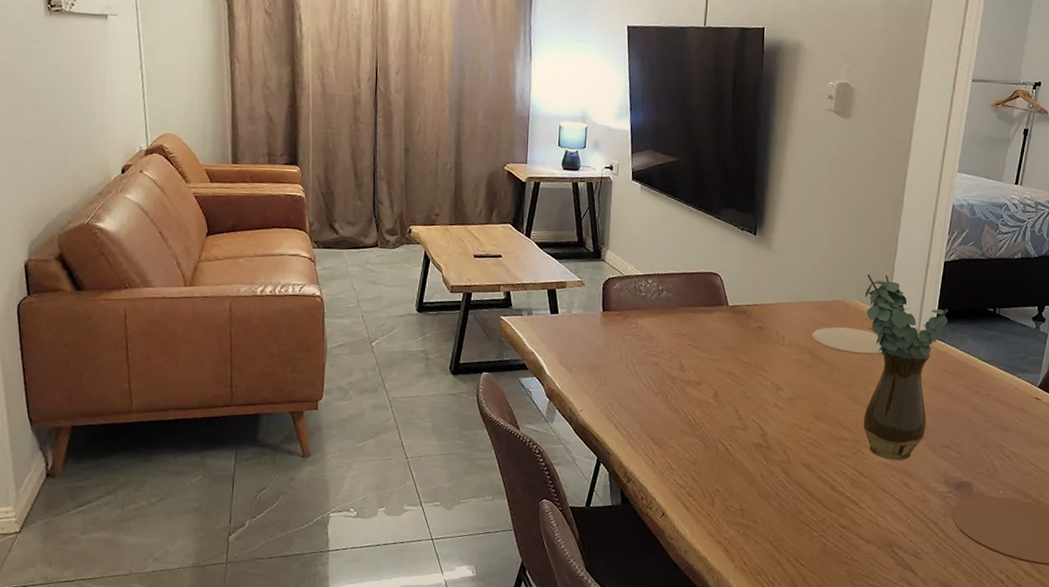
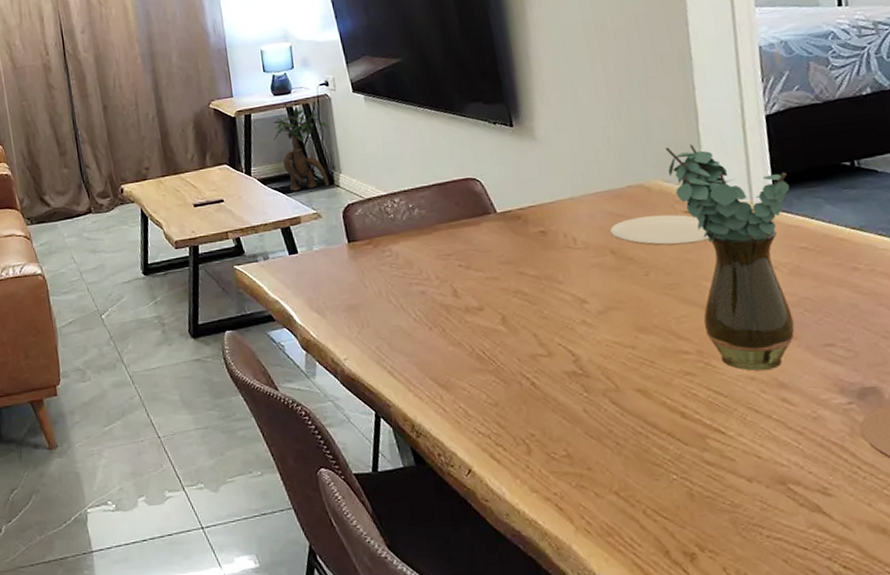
decorative plant: none [556,183,606,261] -> present [273,107,330,191]

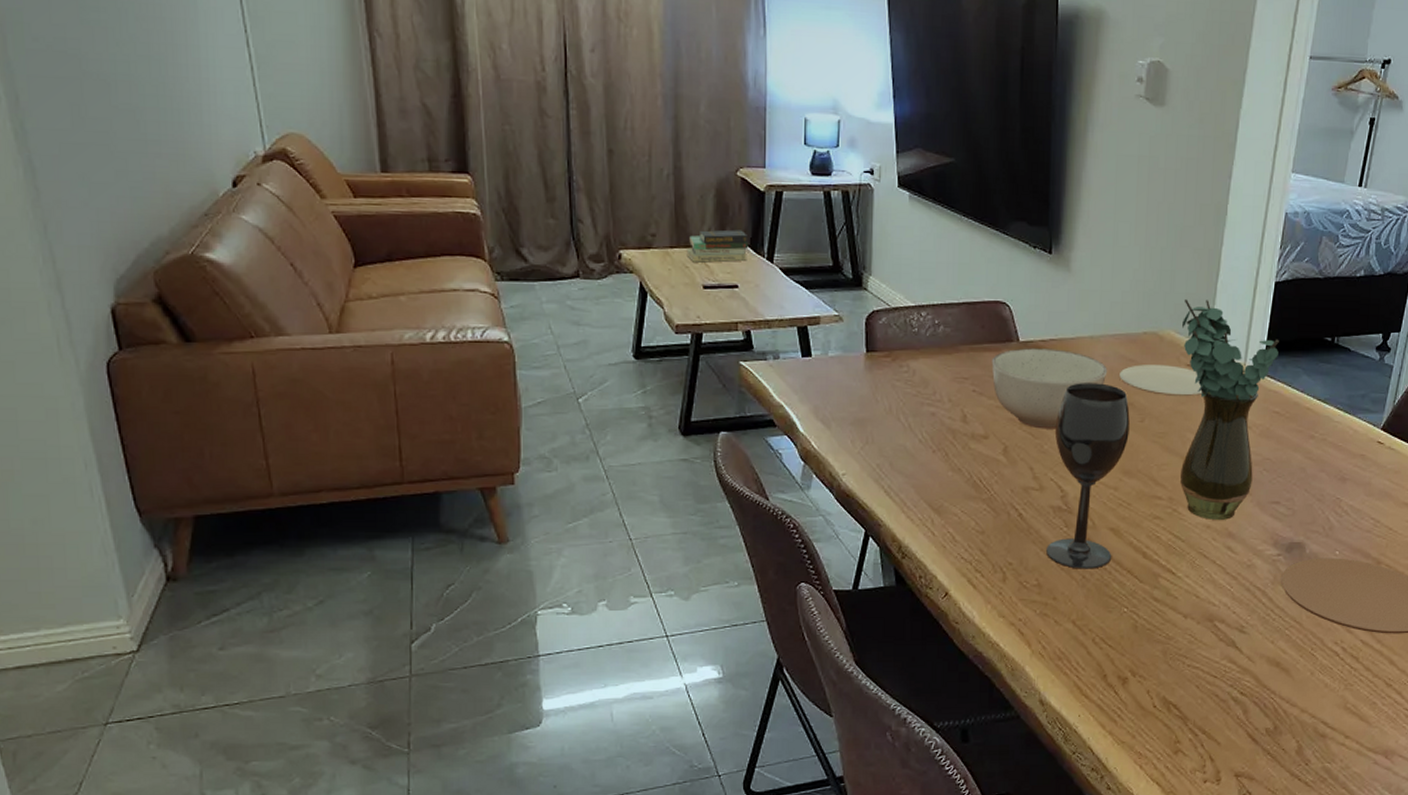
books: none [176,152,228,186] -> present [686,229,749,263]
decorative plant: present [273,107,330,191] -> none [805,192,867,289]
bowl: none [472,214,597,295] -> present [991,348,1108,429]
wine glass: none [551,242,646,436] -> present [1046,383,1131,569]

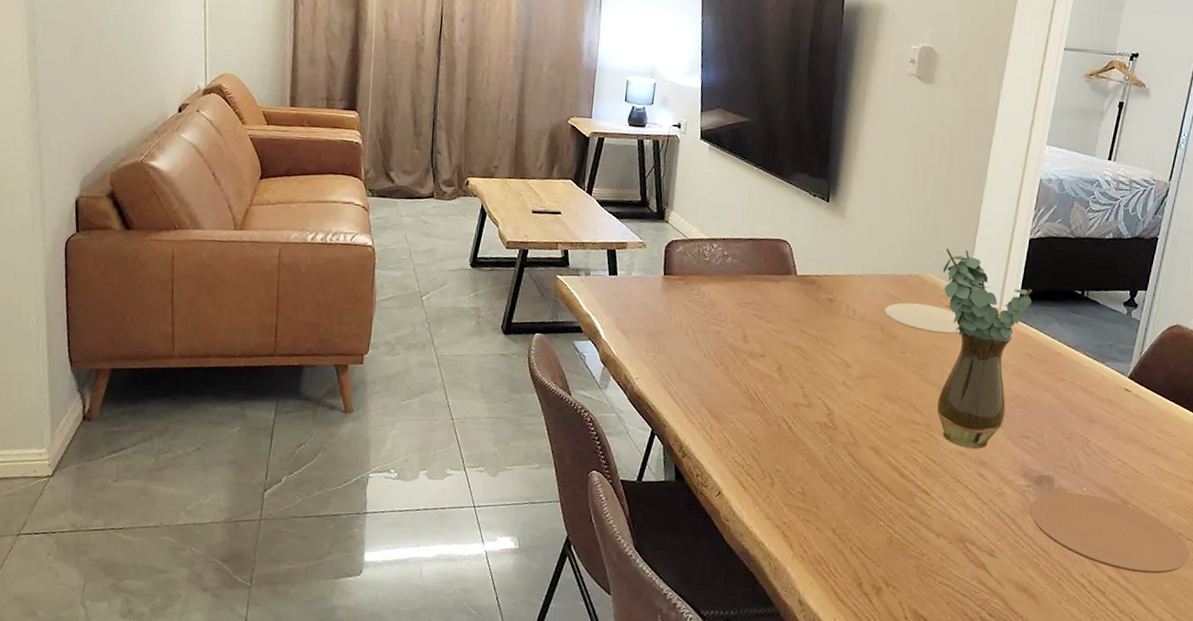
books: present [686,229,749,263] -> none [521,165,573,193]
bowl: present [991,348,1108,429] -> none [771,281,874,354]
wine glass: present [1046,383,1131,569] -> none [811,314,894,483]

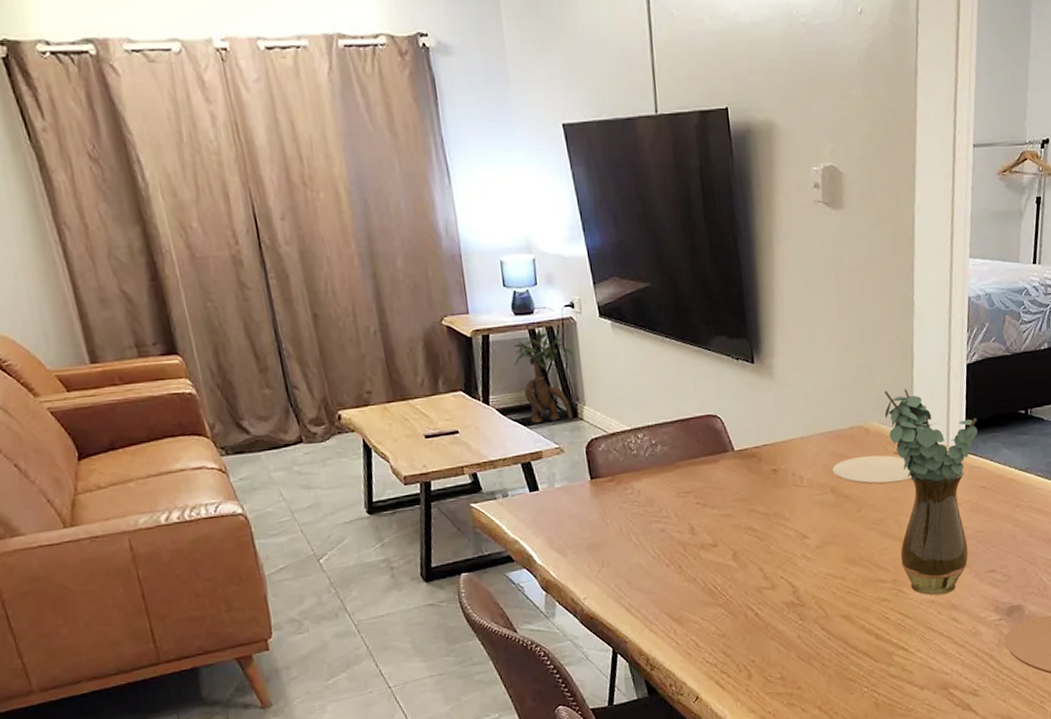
decorative plant: none [620,140,672,222] -> present [513,329,574,424]

